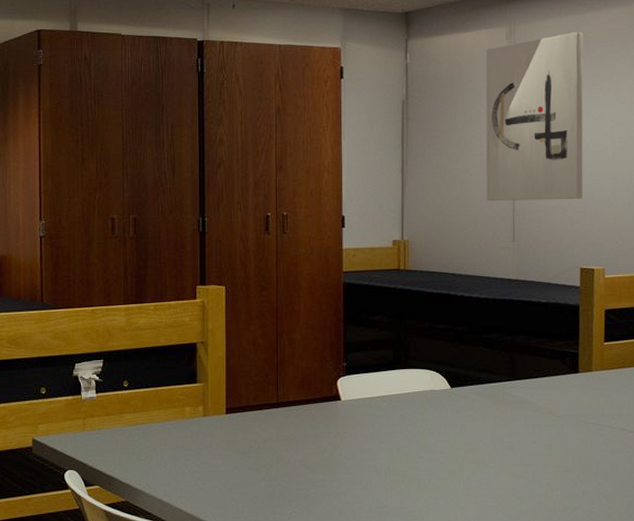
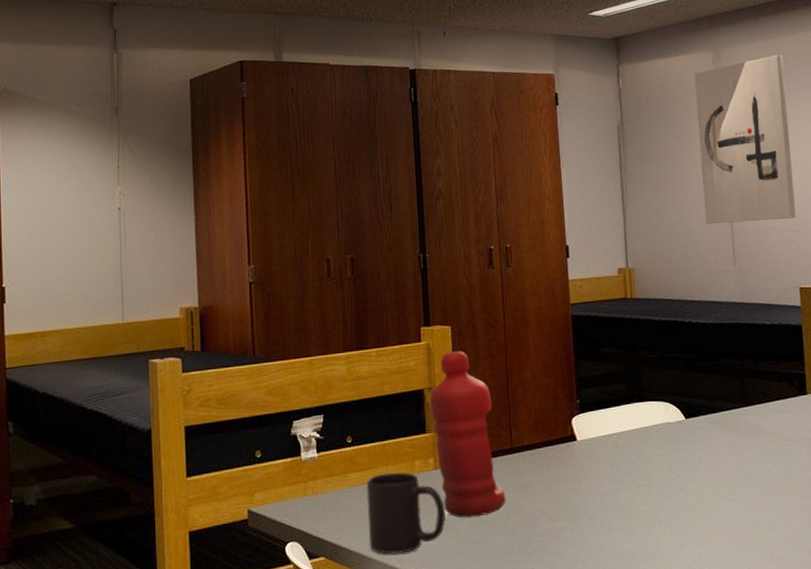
mug: none [139,416,211,489] -> present [366,472,446,555]
water bottle: none [201,310,270,463] -> present [429,351,507,518]

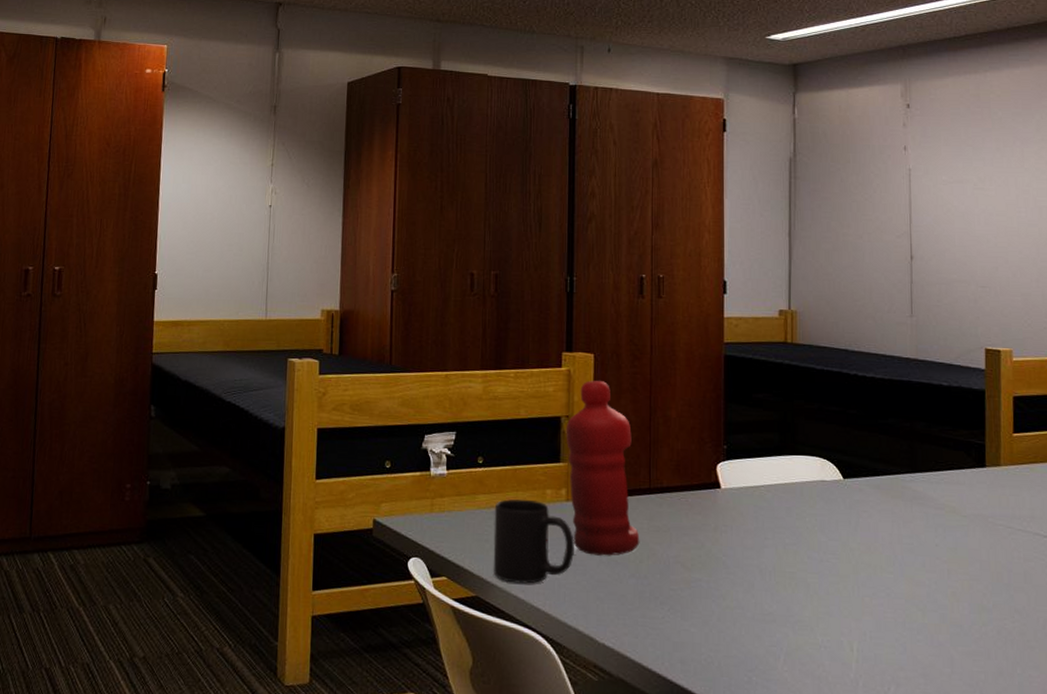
wall art: present [694,54,796,224] -> none [879,91,987,273]

